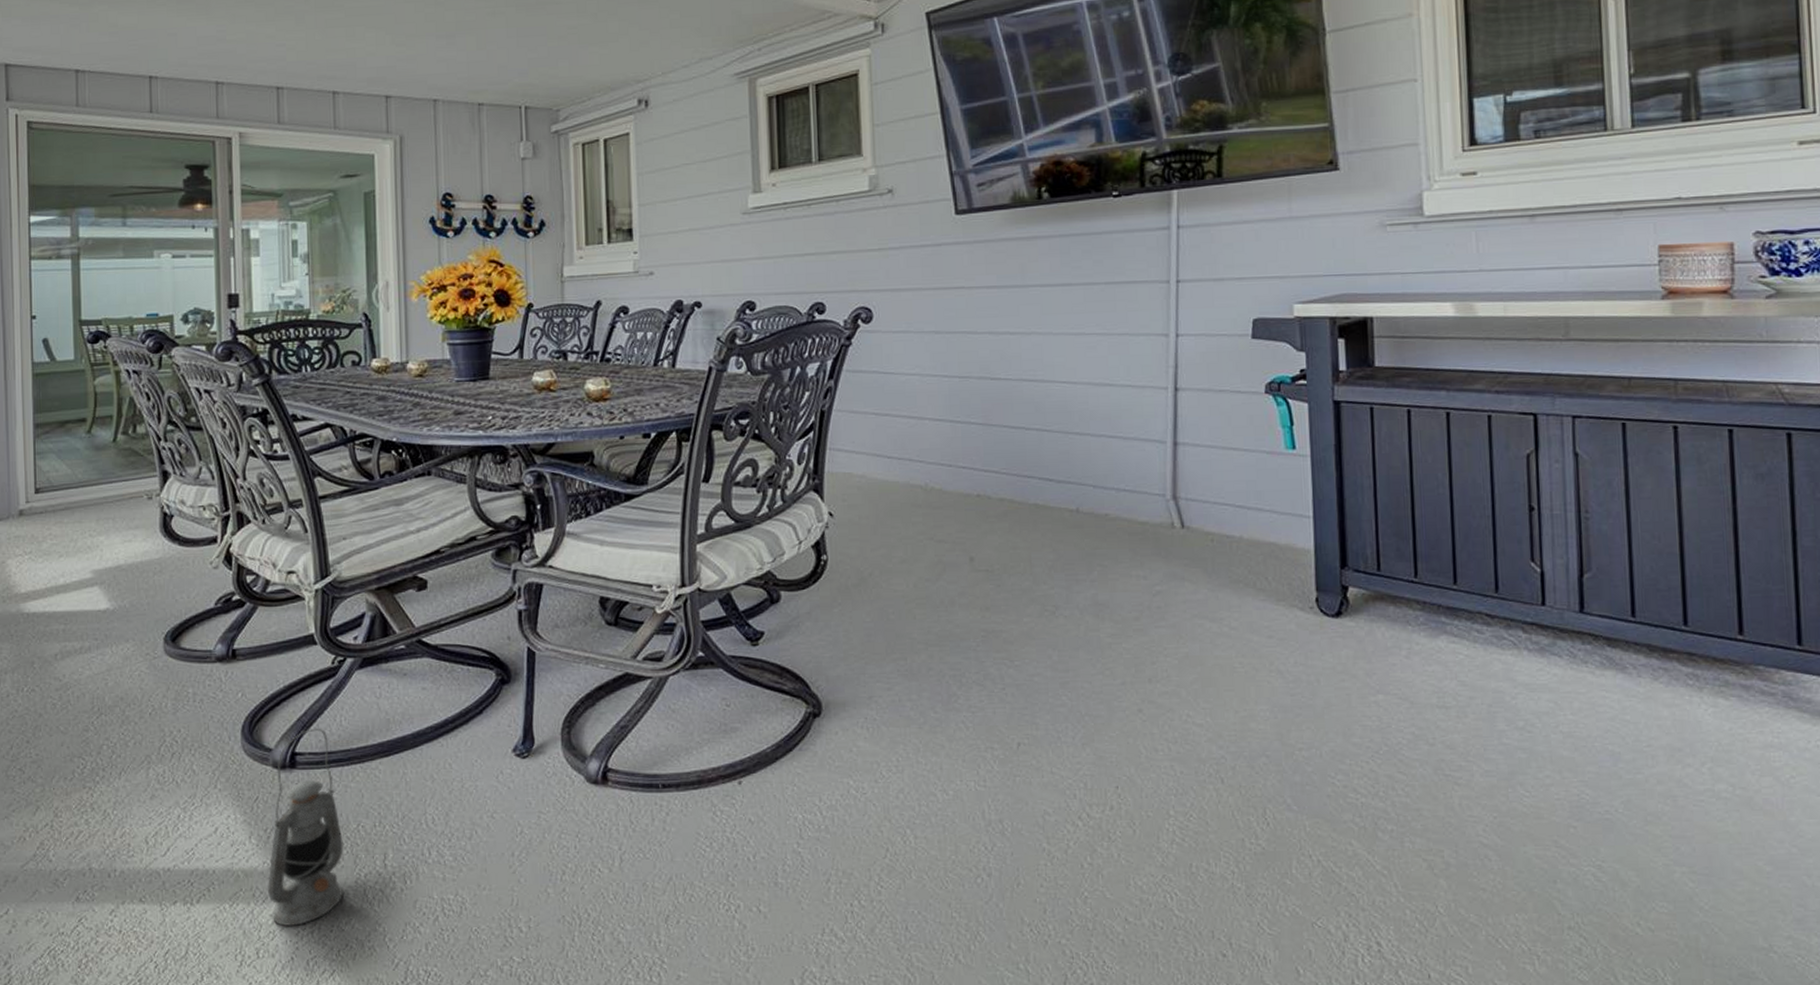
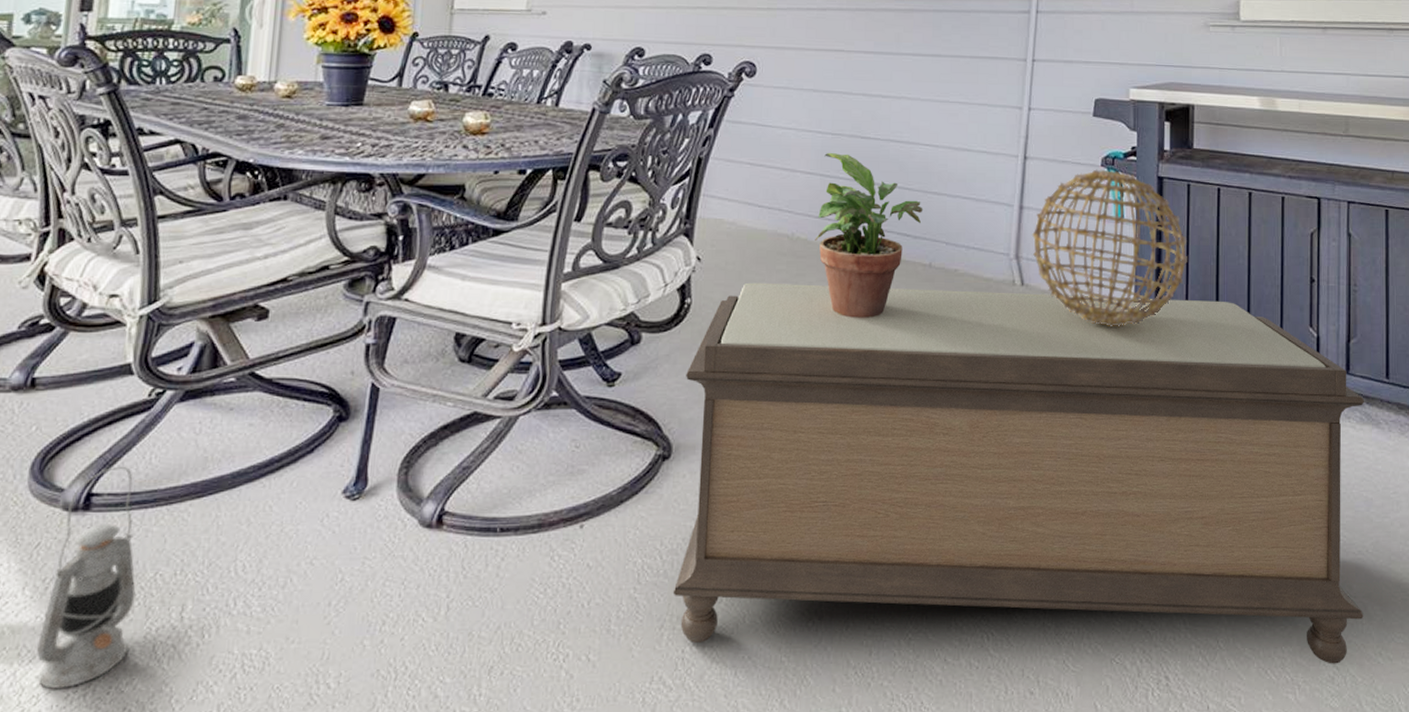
bench: none [829,536,1615,934] -> present [673,282,1365,664]
potted plant: none [950,396,1065,569] -> present [815,152,923,318]
lantern: none [1189,396,1377,568] -> present [1031,169,1189,326]

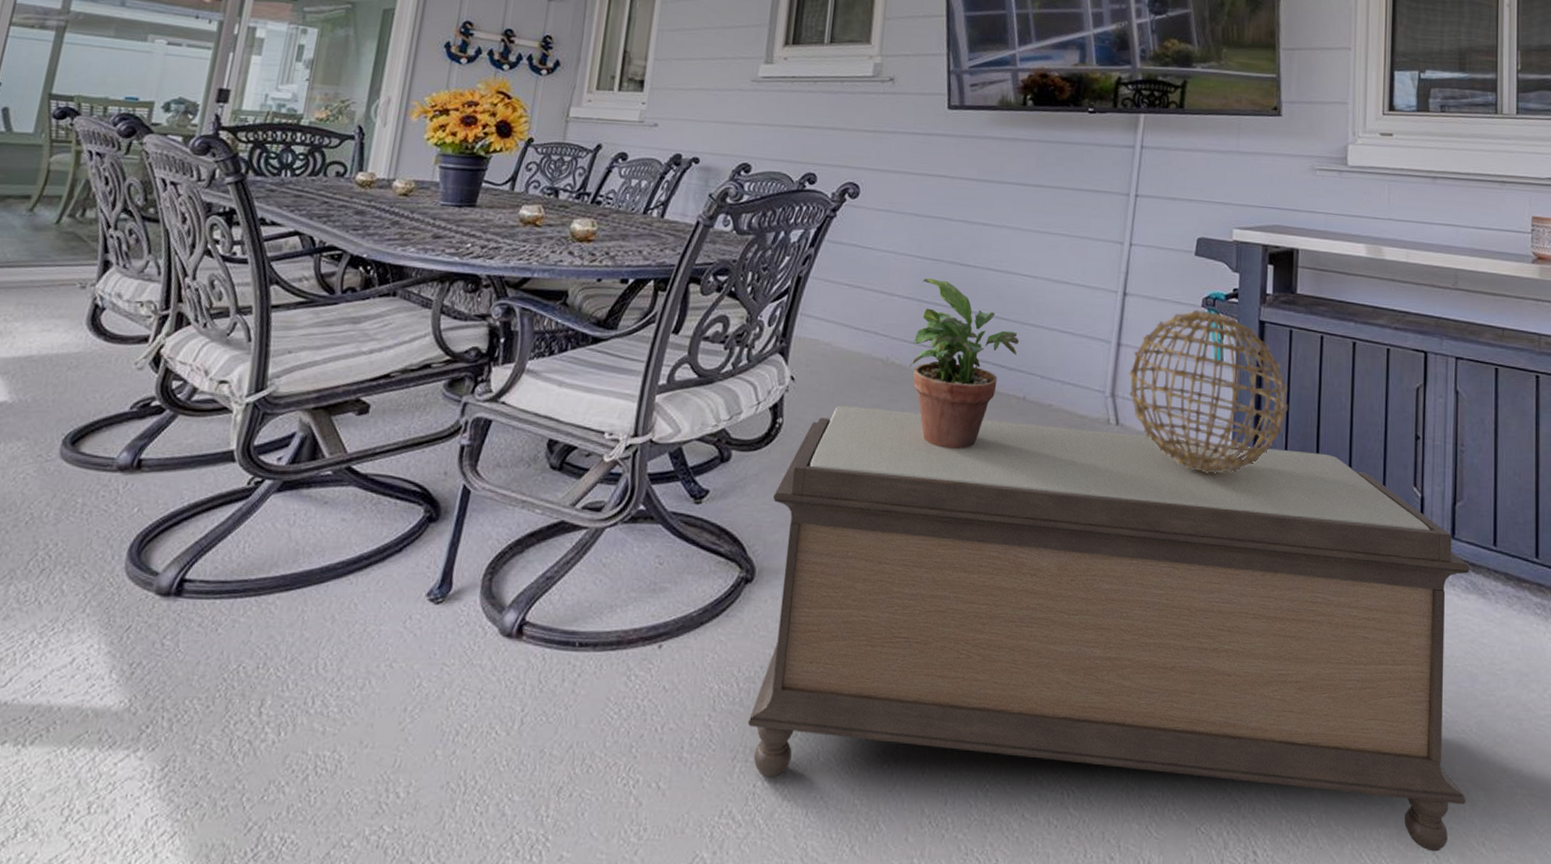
lantern: present [37,466,136,690] -> none [116,553,226,779]

